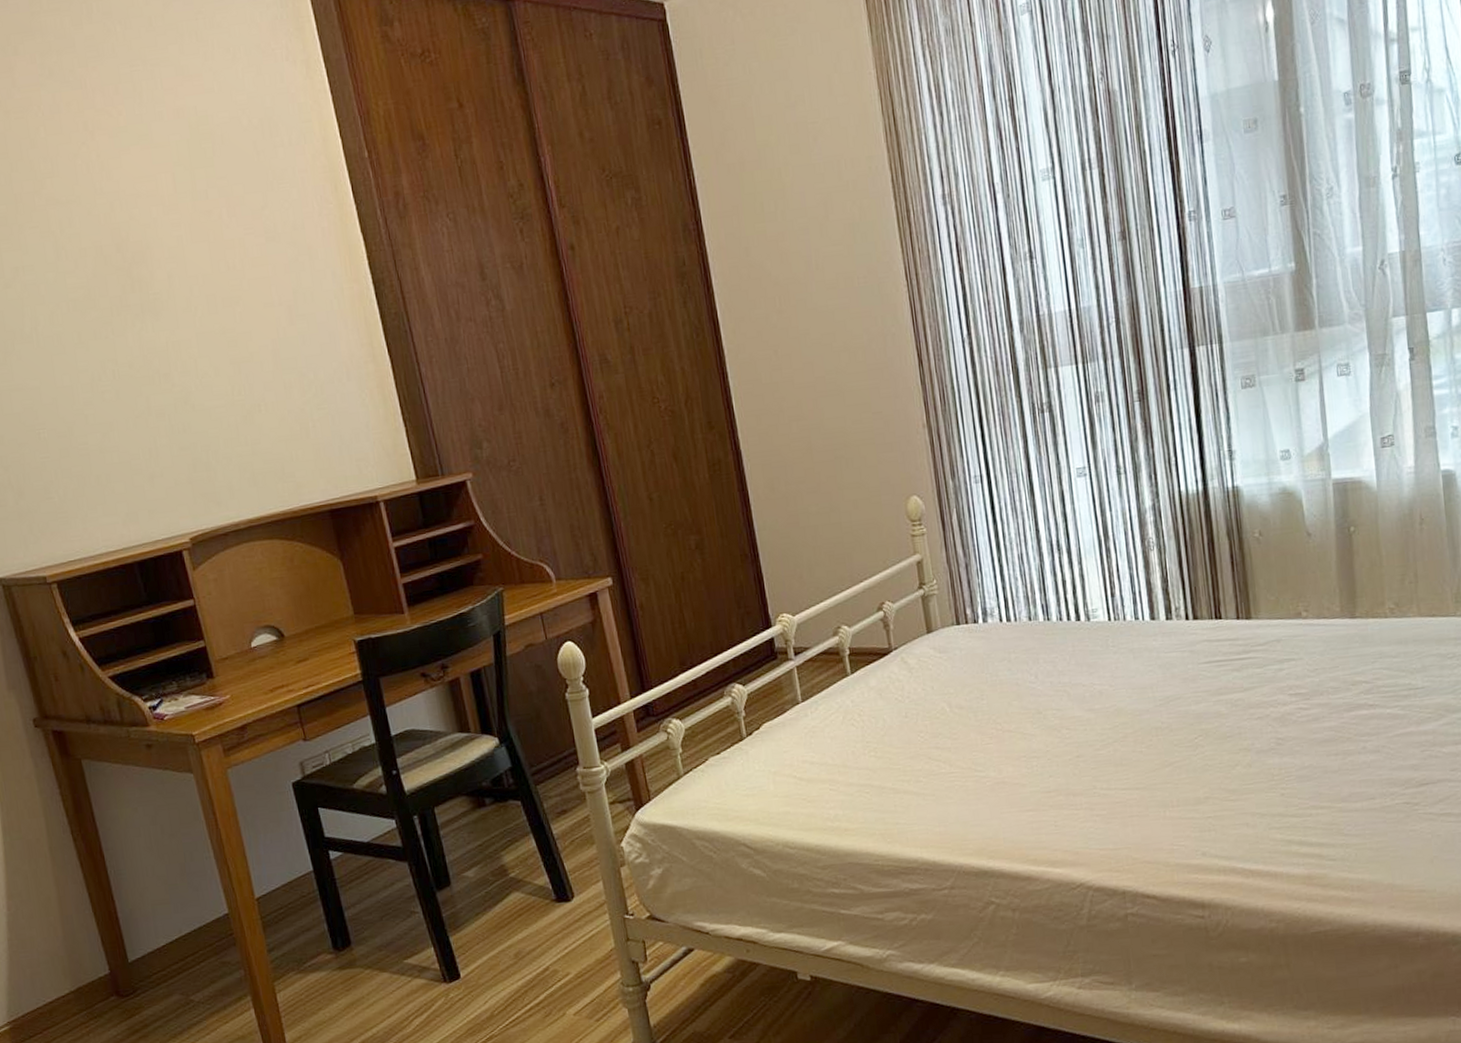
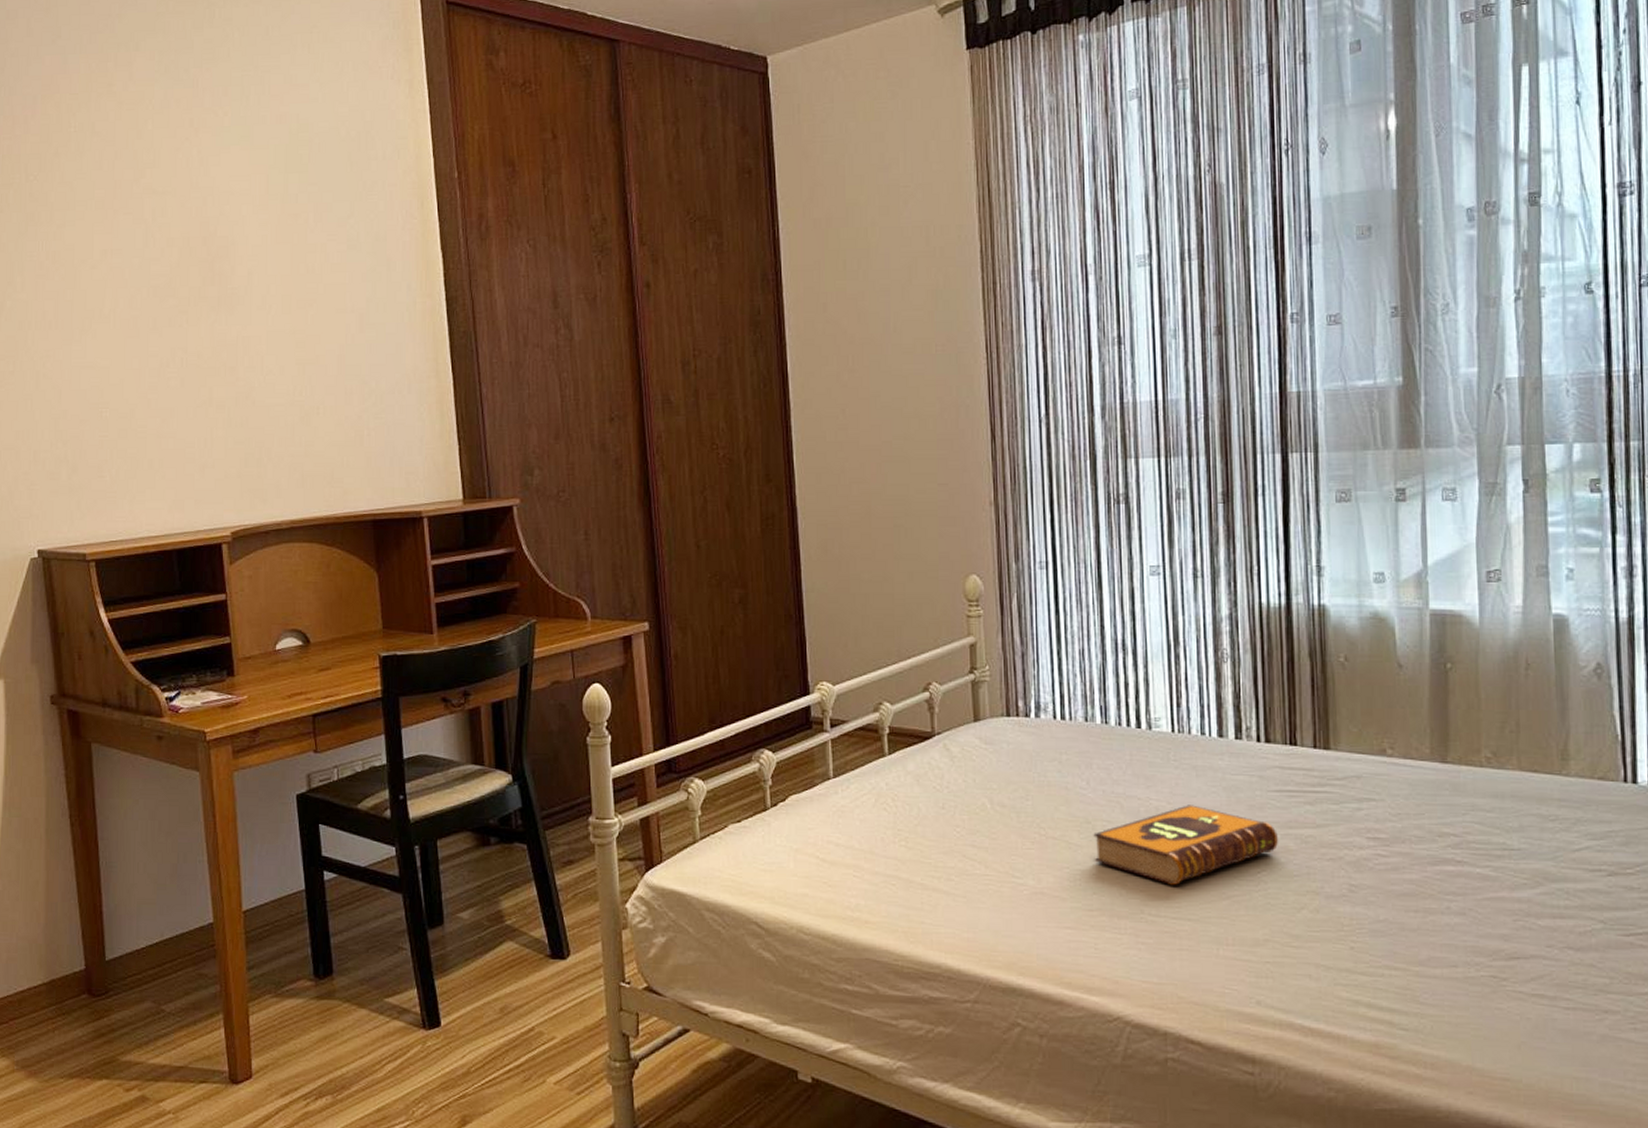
hardback book: none [1045,684,1212,760] -> present [1093,805,1279,885]

